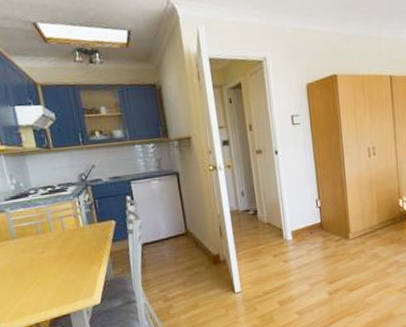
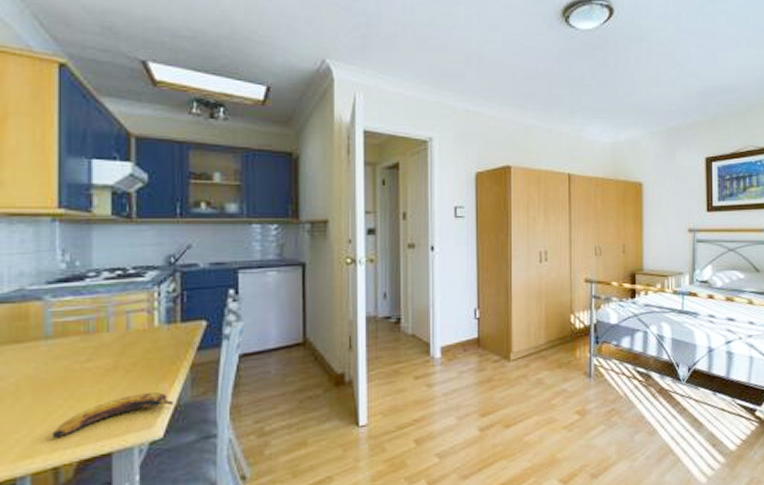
banana: none [30,273,103,305] -> present [51,392,173,439]

